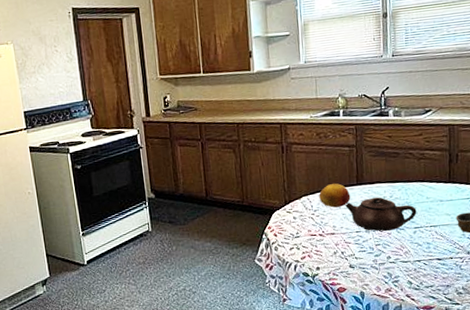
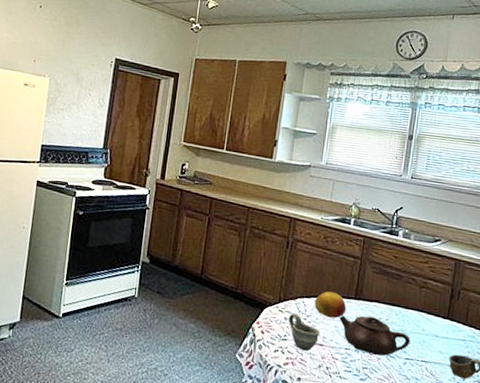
cup: none [296,211,330,243] -> present [288,313,321,351]

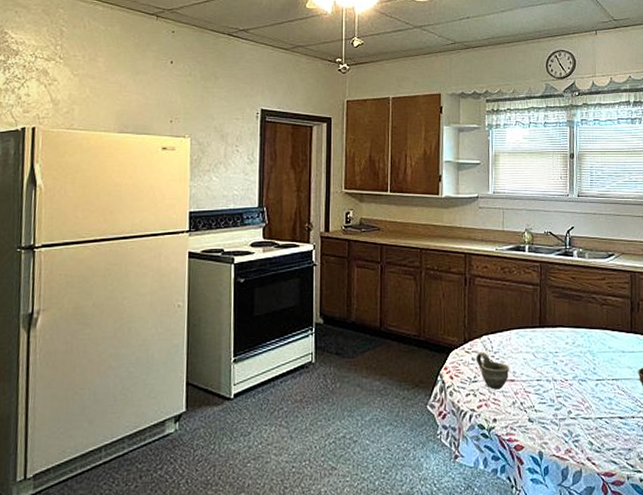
fruit: present [314,291,347,319] -> none [500,324,533,351]
teapot: present [339,315,411,356] -> none [527,342,599,381]

